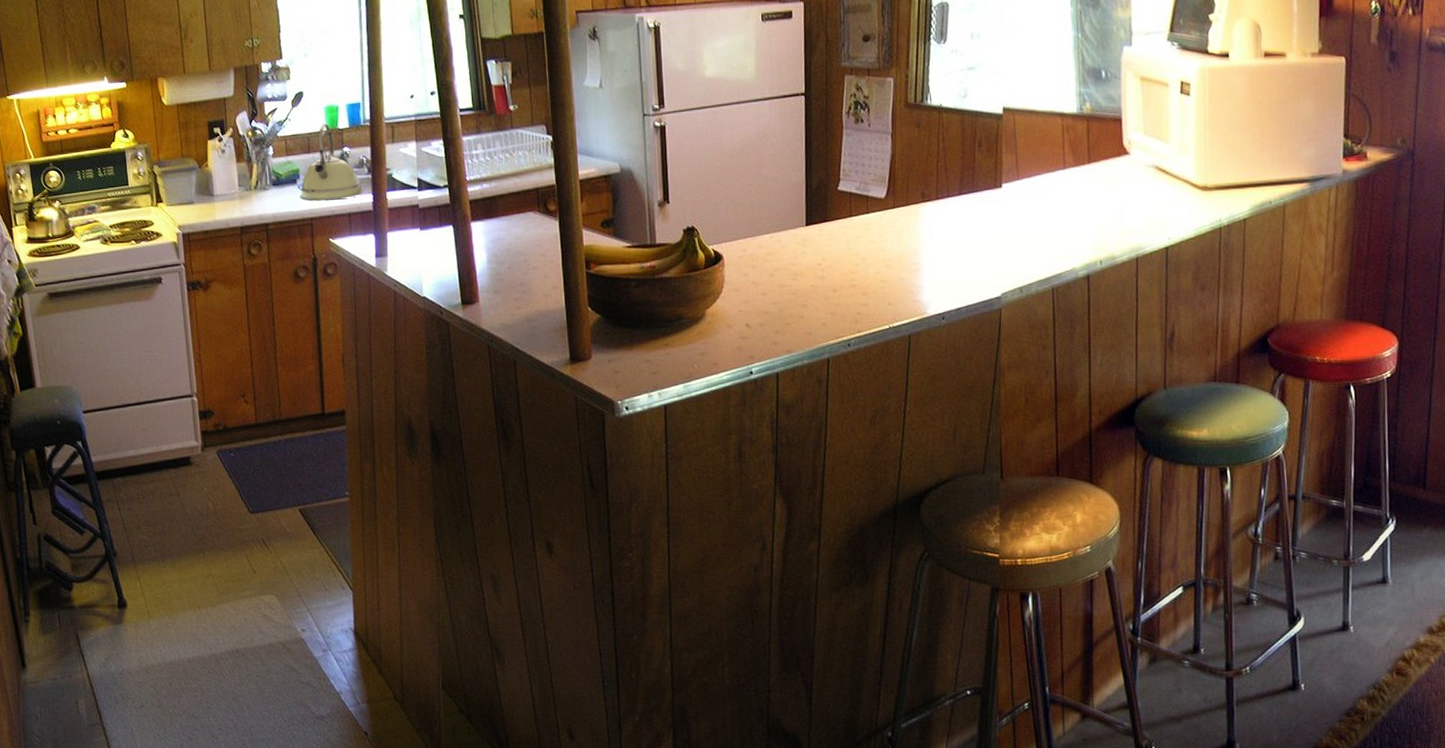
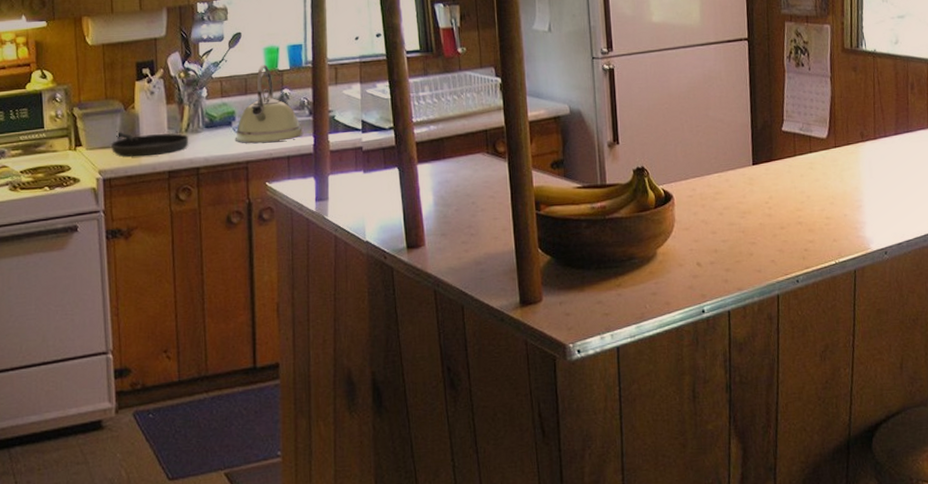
frying pan: none [187,189,258,213] -> present [110,132,189,157]

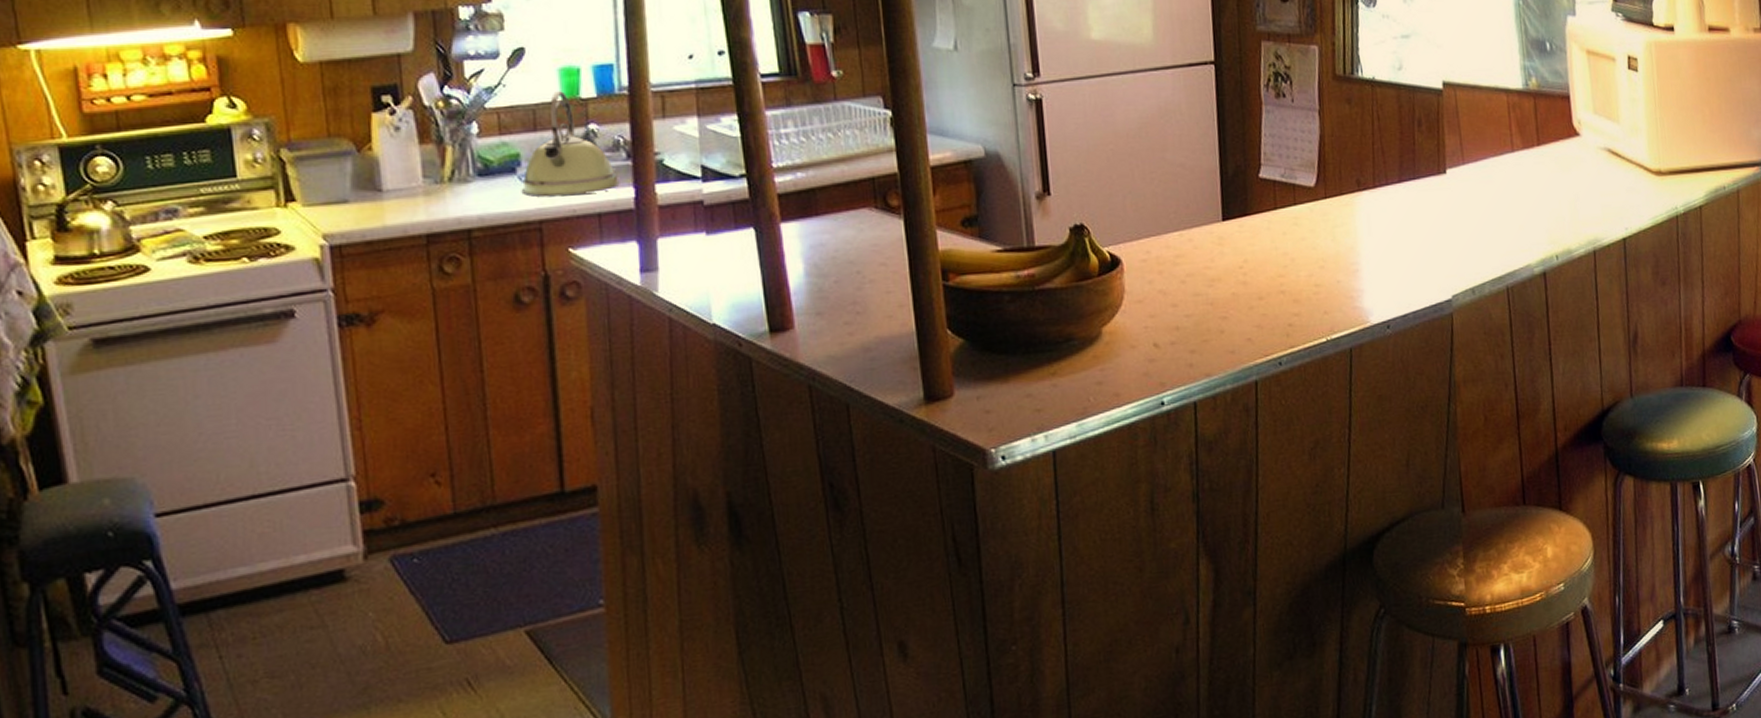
frying pan: present [110,132,189,157] -> none [338,182,455,215]

